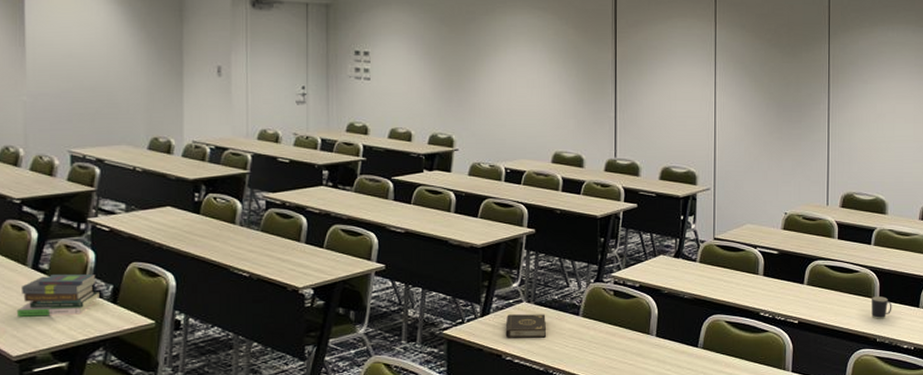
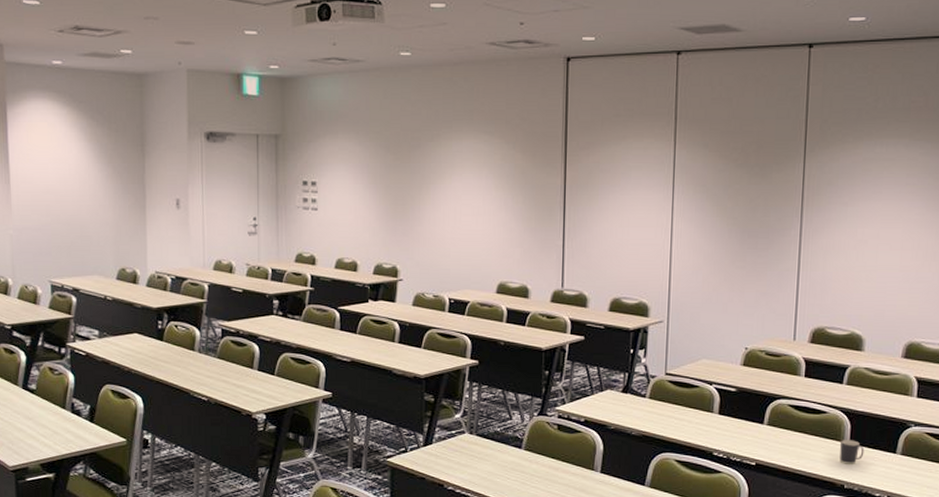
books: present [16,273,99,317] -> none [11,393,79,432]
book: present [505,314,546,338] -> none [447,445,488,469]

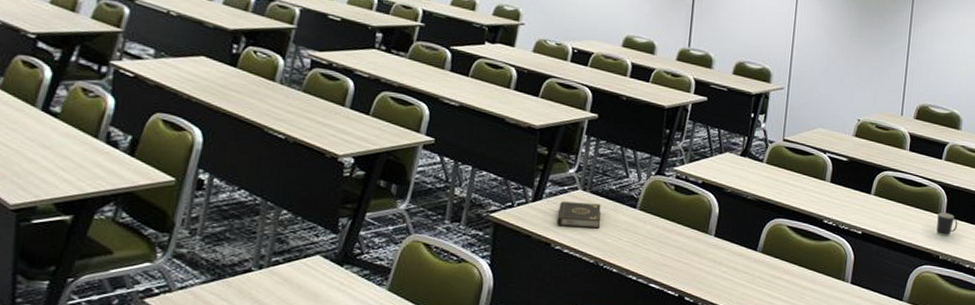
book: none [447,445,488,469] -> present [556,201,601,229]

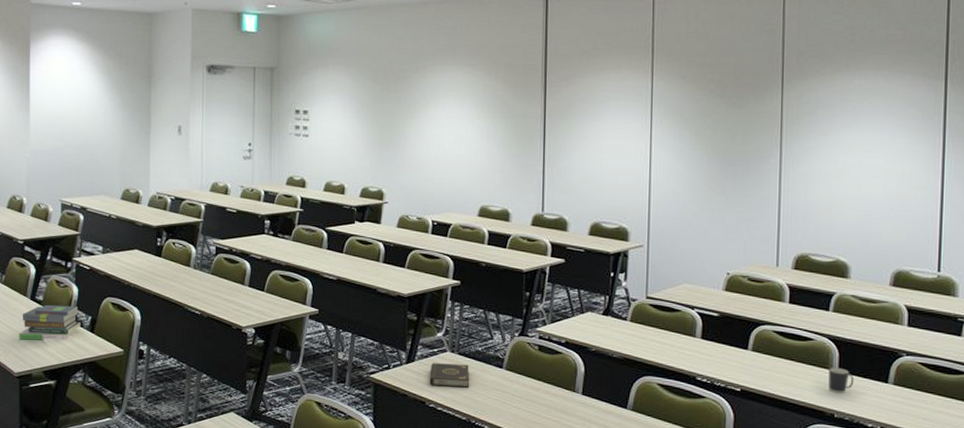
books: none [19,118,116,165] -> present [18,304,81,341]

